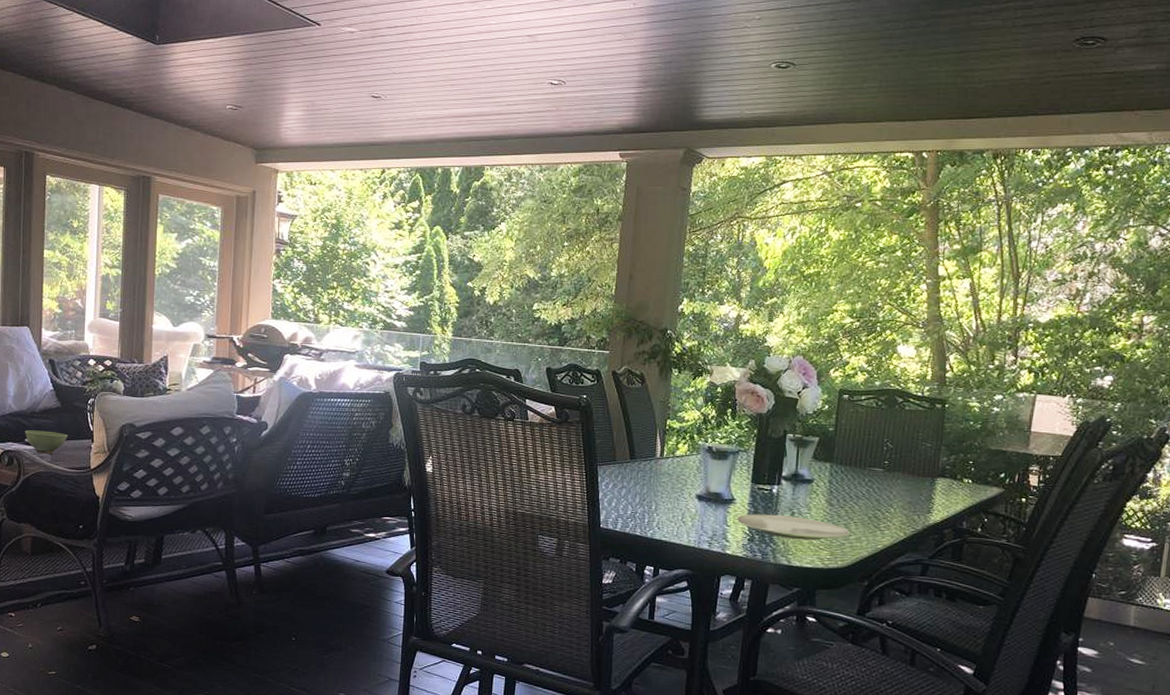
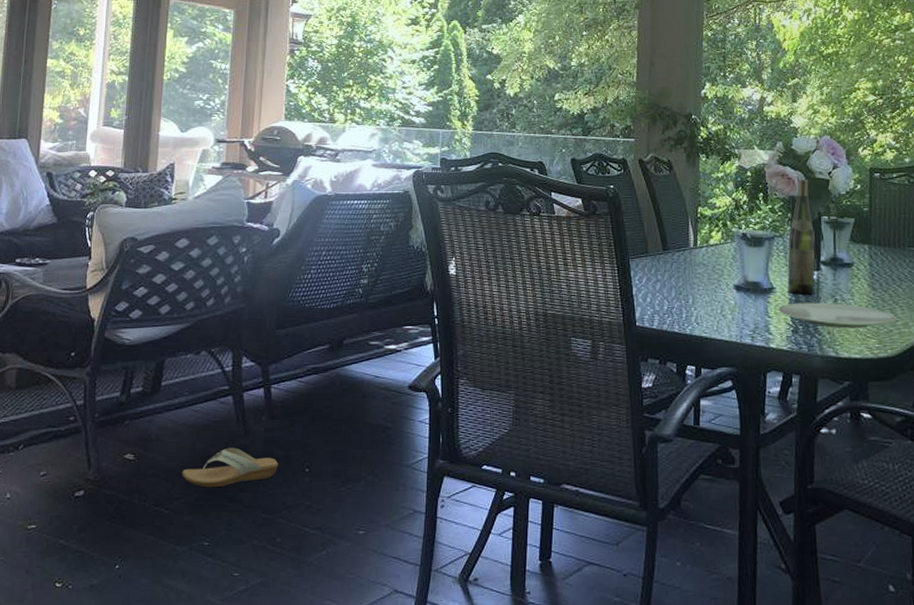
bowl: present [25,430,68,454] -> none [16,249,64,275]
sandal: none [182,615,268,649] -> present [182,447,278,488]
wine bottle: none [747,397,778,507] -> present [787,179,815,295]

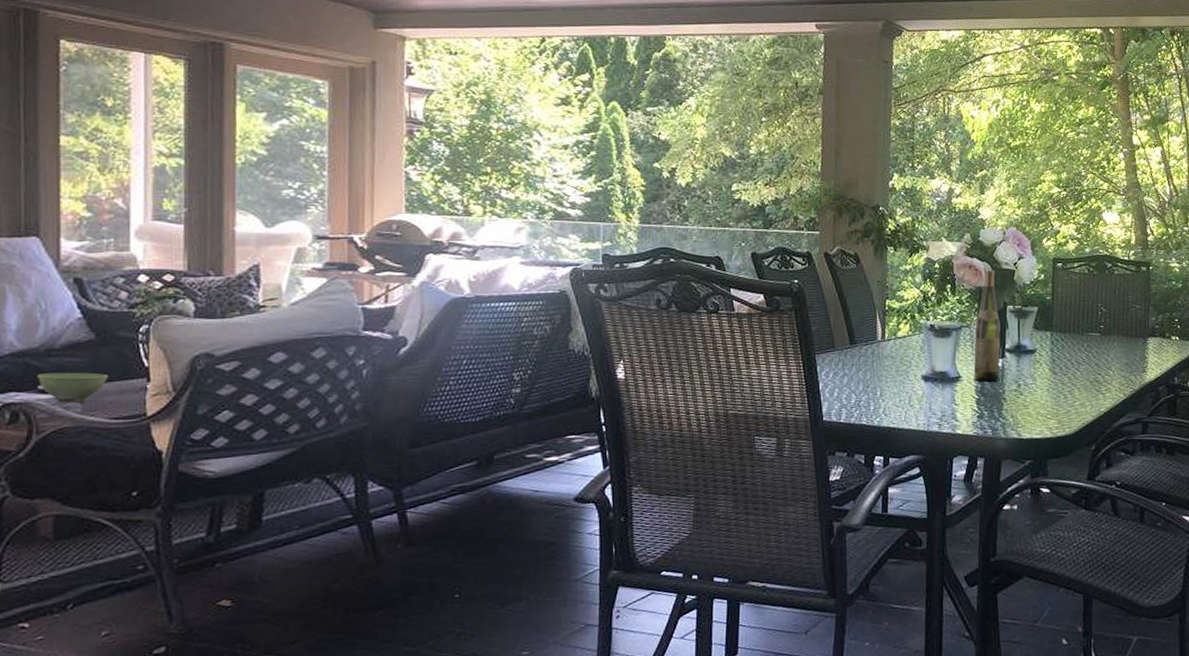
bowl: none [16,249,64,275] -> present [37,372,109,403]
sandal: present [182,447,278,488] -> none [297,580,421,627]
plate: present [779,302,896,329] -> none [965,388,1074,412]

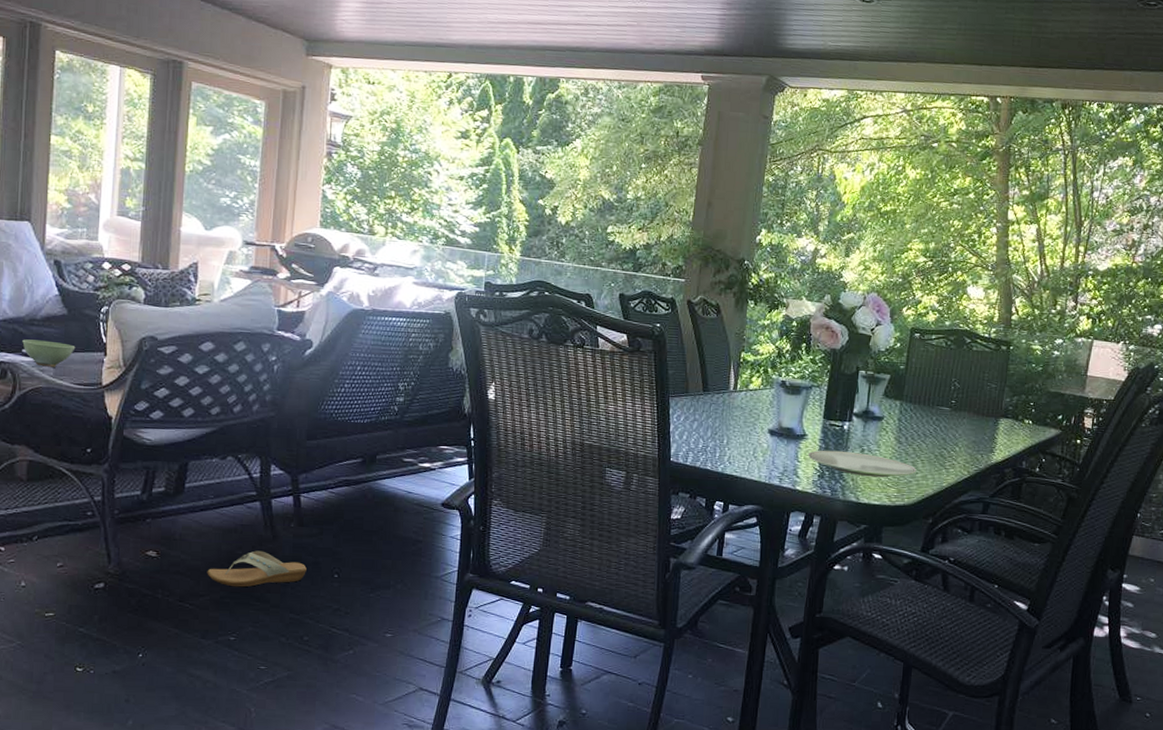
sandal: none [297,580,421,627] -> present [207,550,307,587]
plate: none [965,388,1074,412] -> present [808,450,917,478]
wine bottle: present [973,269,1001,382] -> none [819,332,852,444]

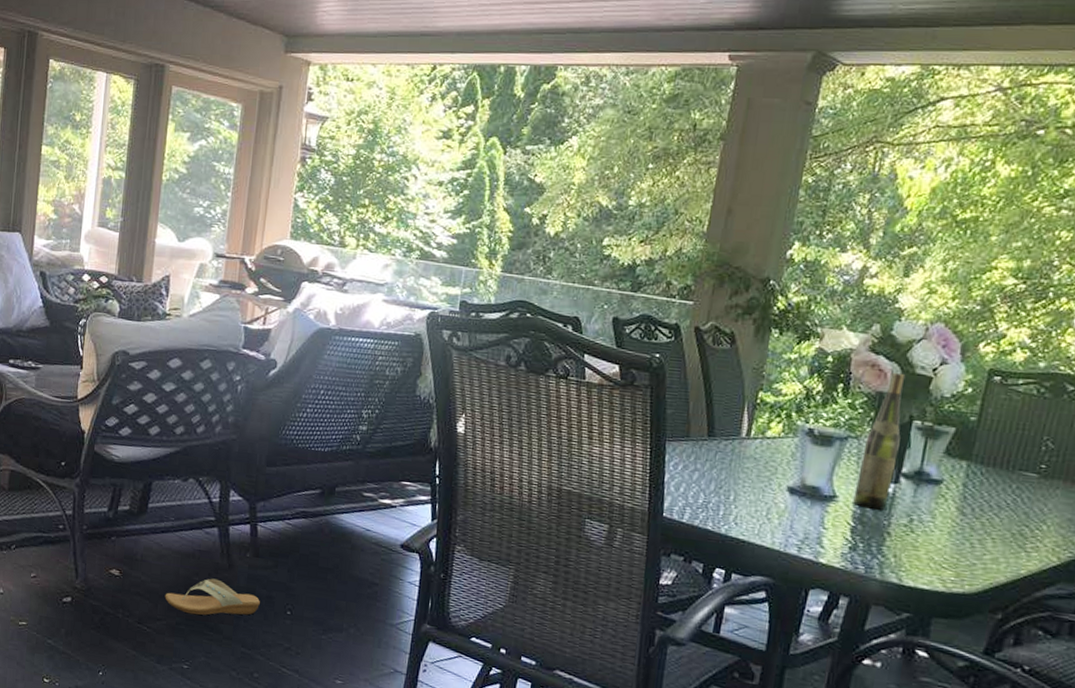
bowl: present [22,339,76,367] -> none [9,350,56,379]
plate: present [808,450,917,478] -> none [837,516,984,557]
wine bottle: none [819,332,852,444] -> present [853,372,906,510]

